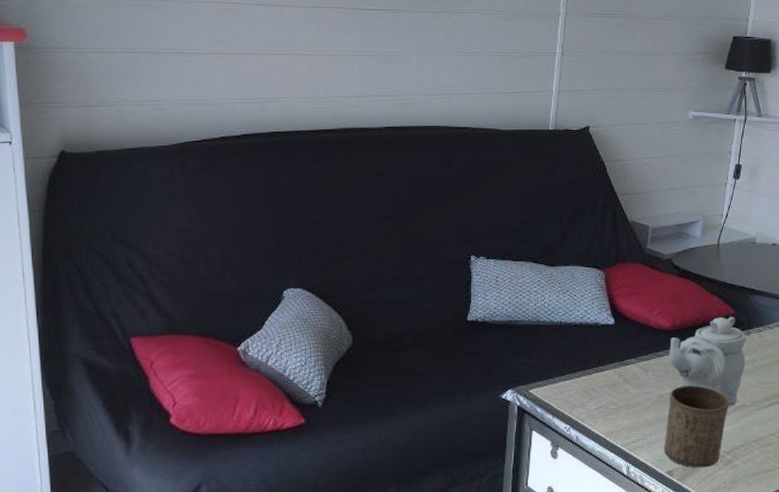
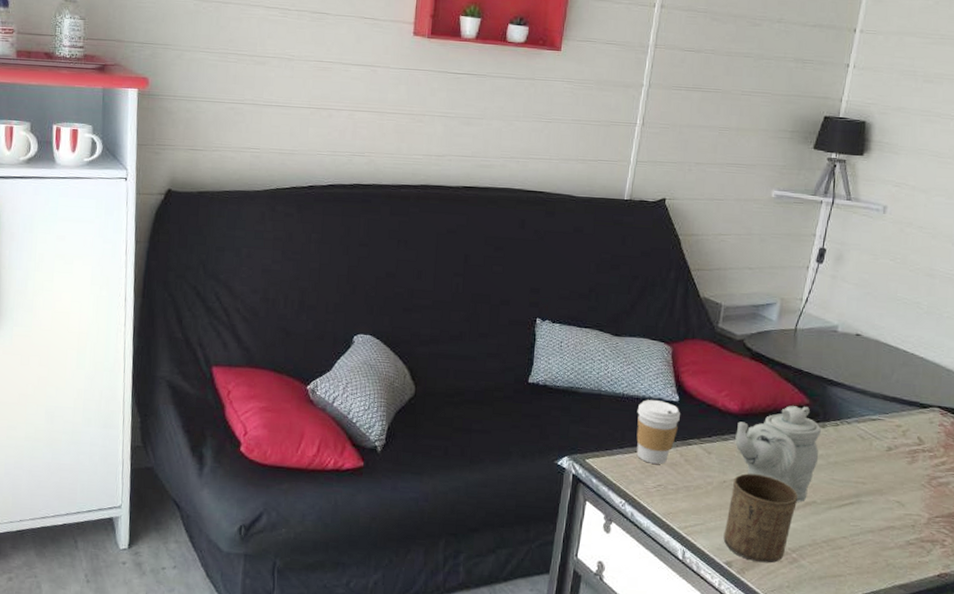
coffee cup: none [575,325,616,387] -> present [636,400,680,464]

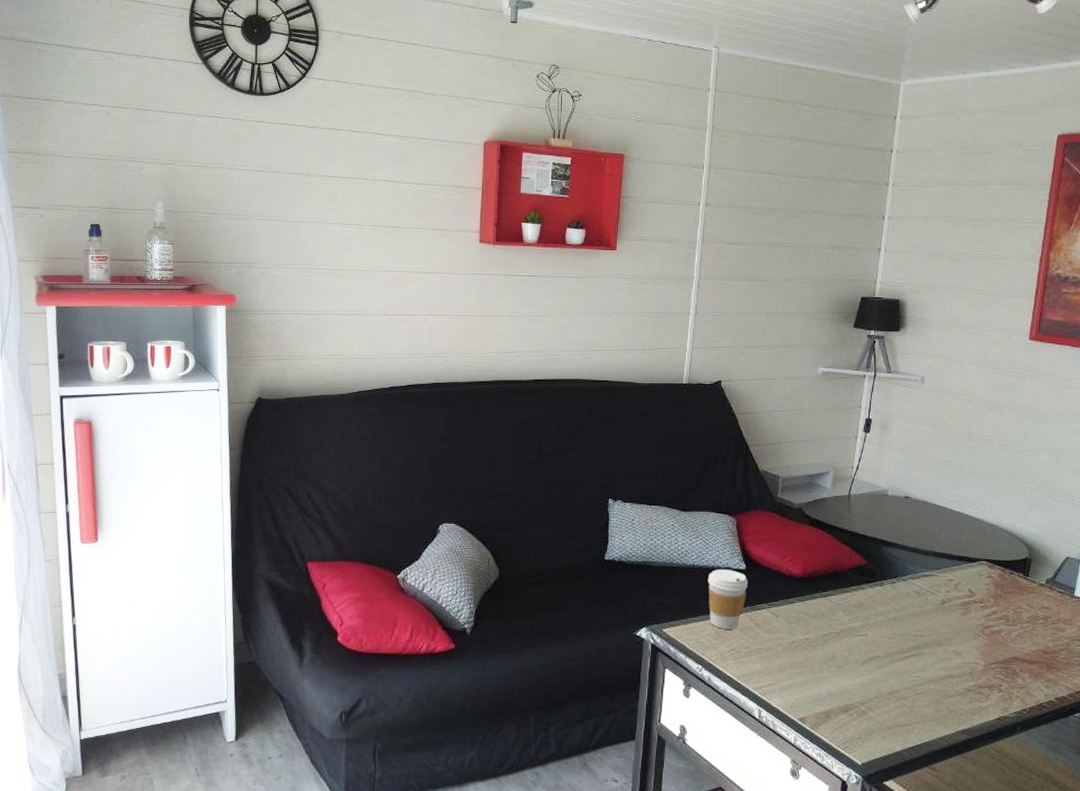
cup: present [723,473,799,563] -> none [796,633,863,717]
teapot: present [735,406,821,502] -> none [800,567,879,657]

